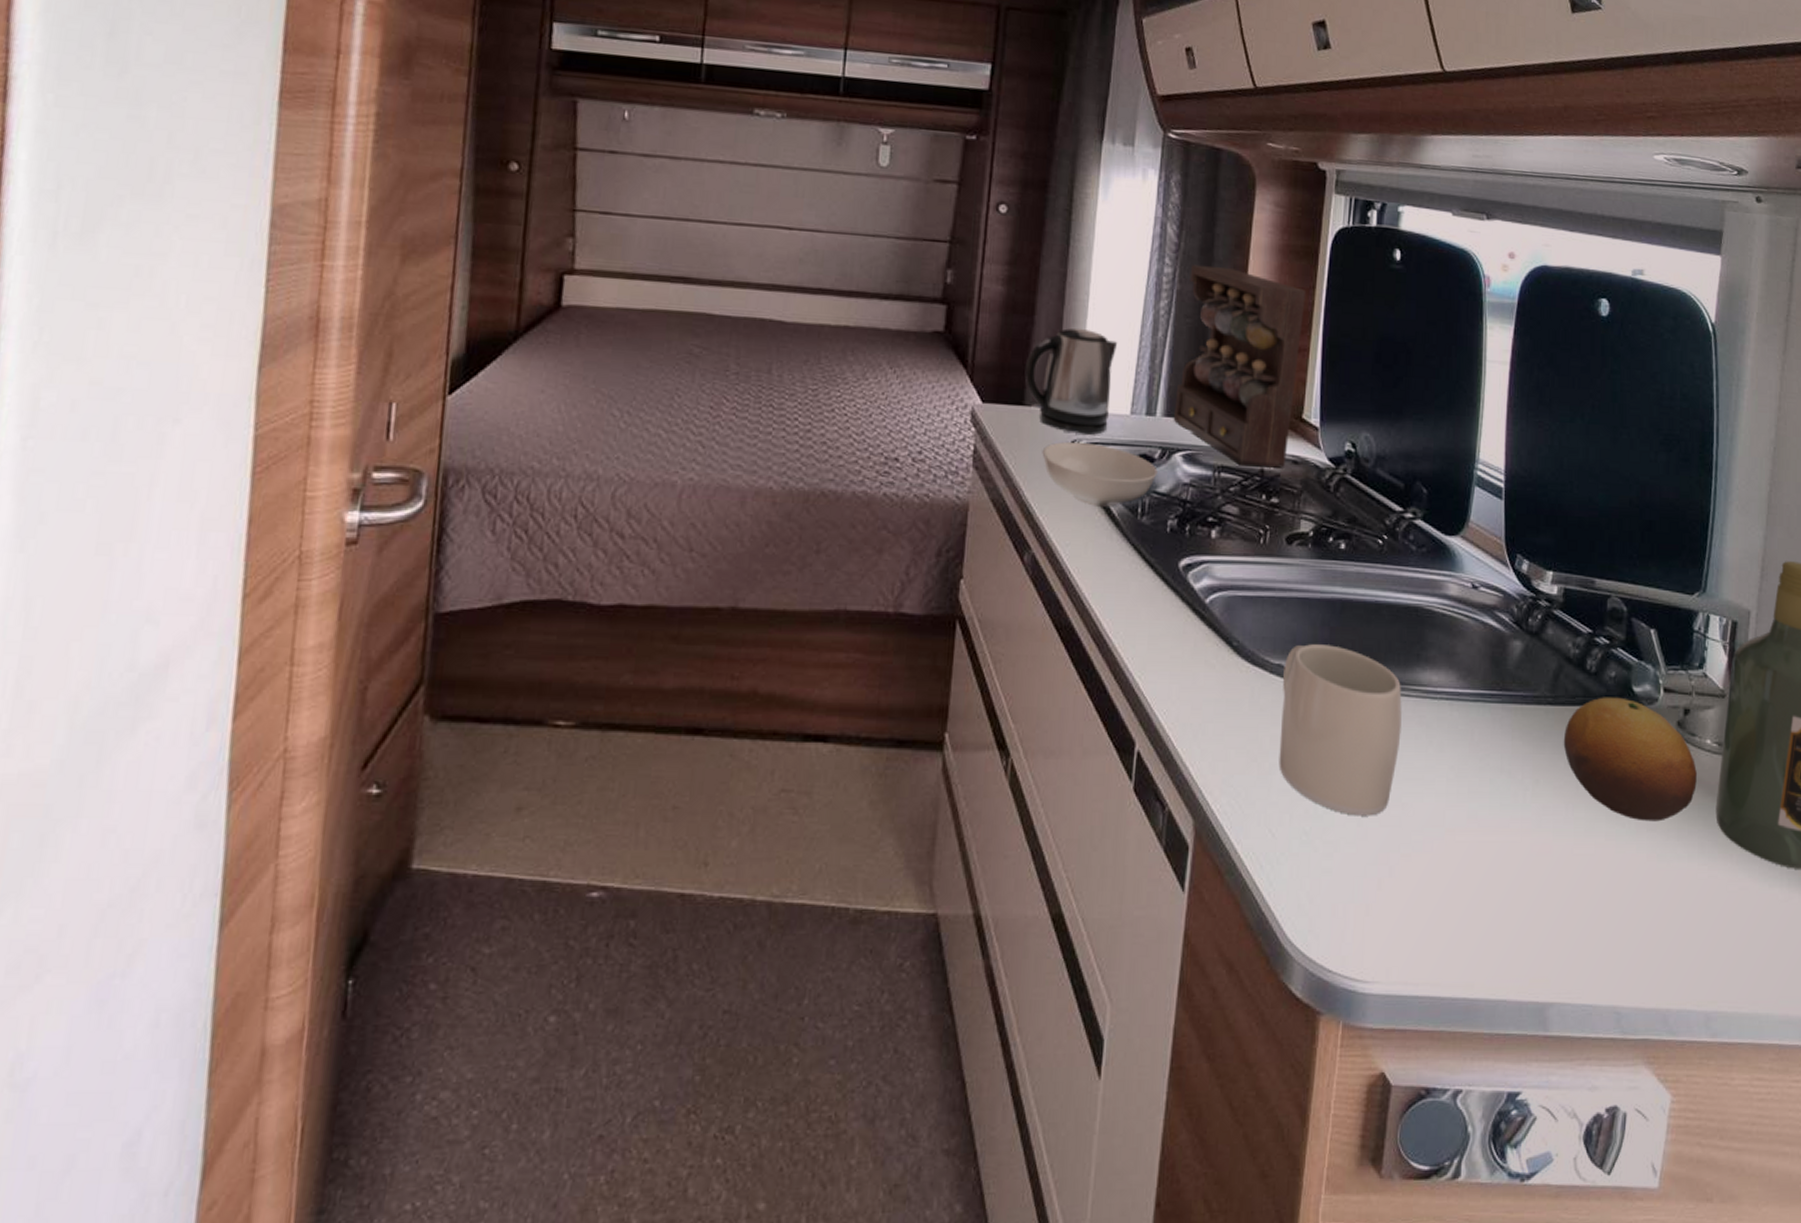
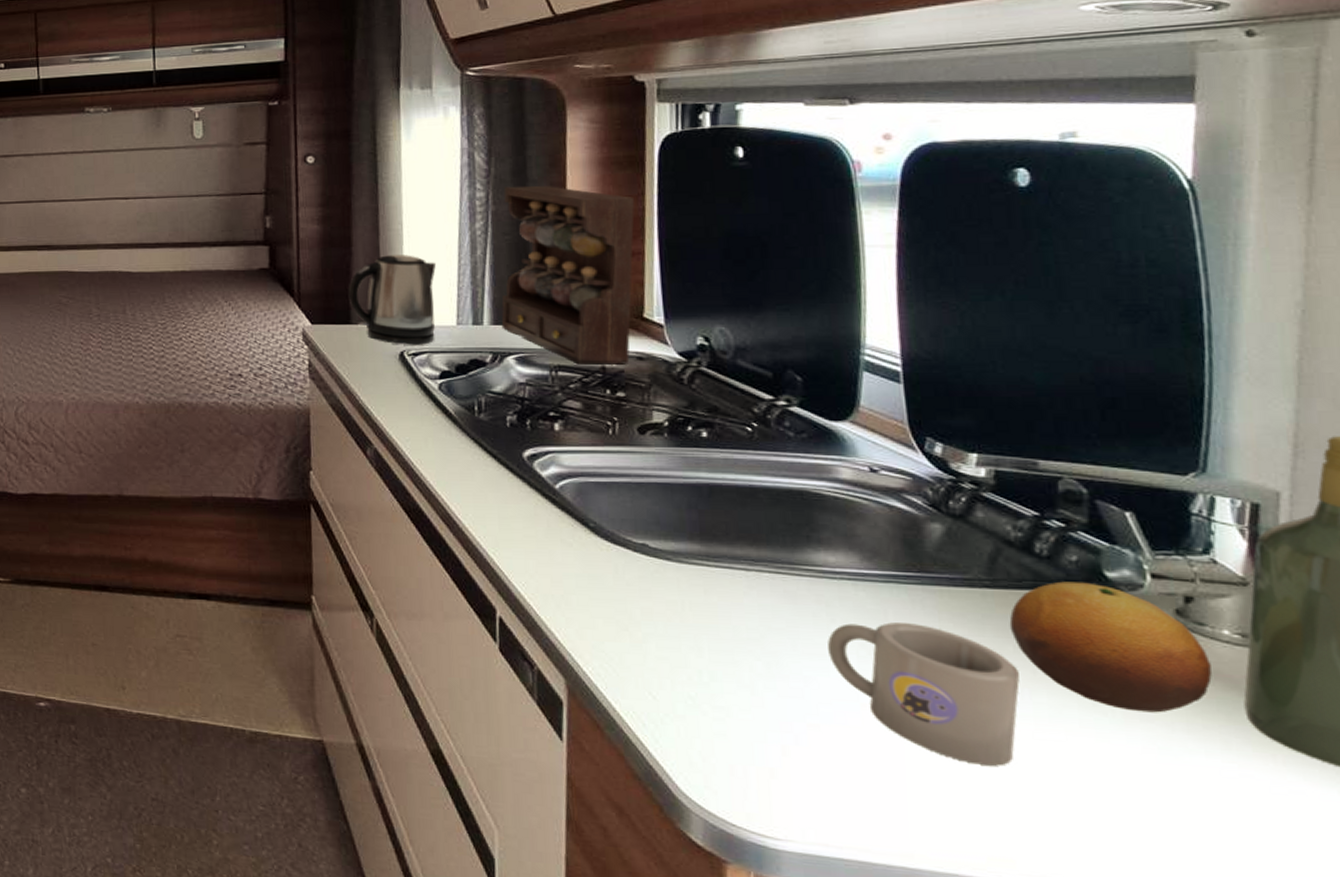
bowl: present [1042,441,1158,507] -> none [373,352,491,407]
mug: present [1279,644,1402,816] -> none [648,525,795,687]
mug: none [1424,743,1566,884] -> present [828,622,1020,766]

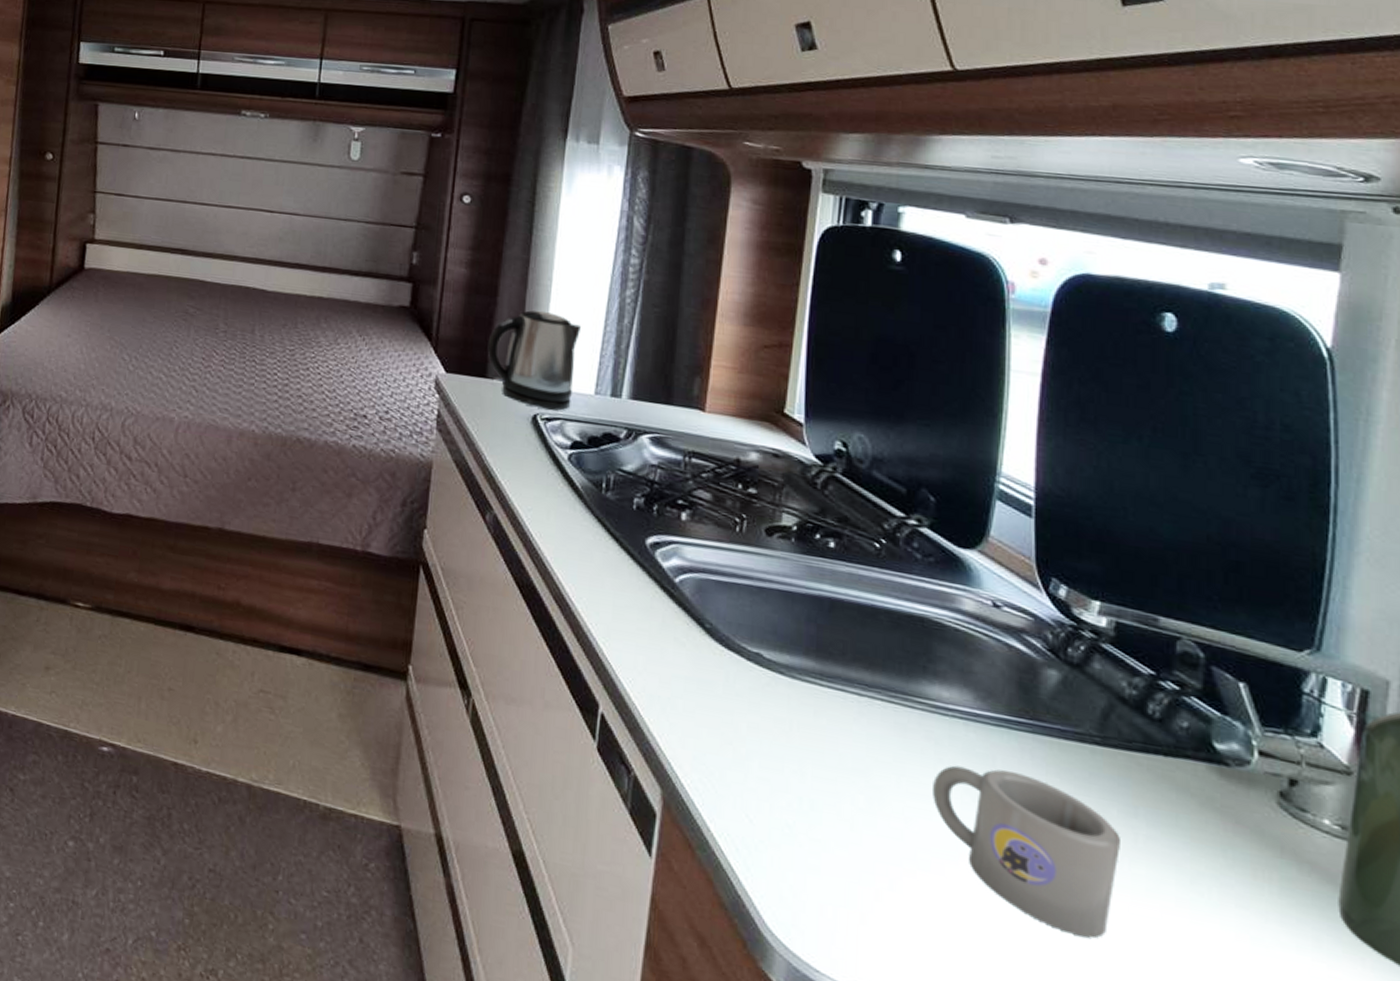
spice rack: present [501,185,635,365] -> none [640,256,789,460]
fruit: present [1009,581,1212,713] -> none [1115,747,1309,900]

